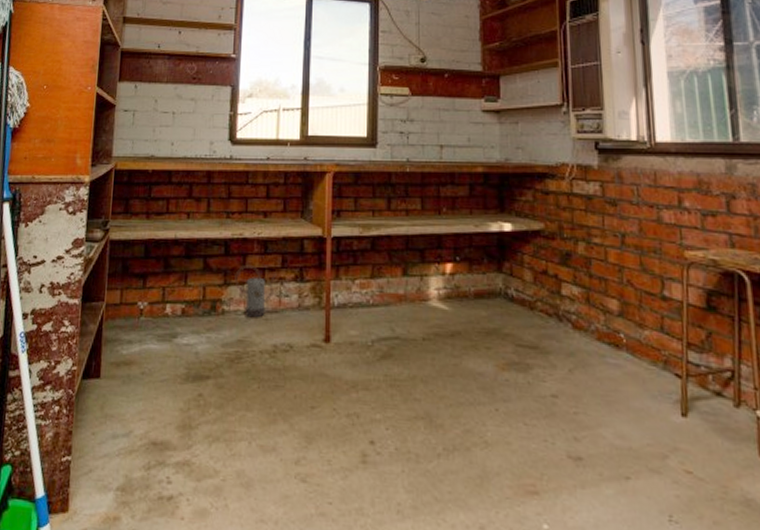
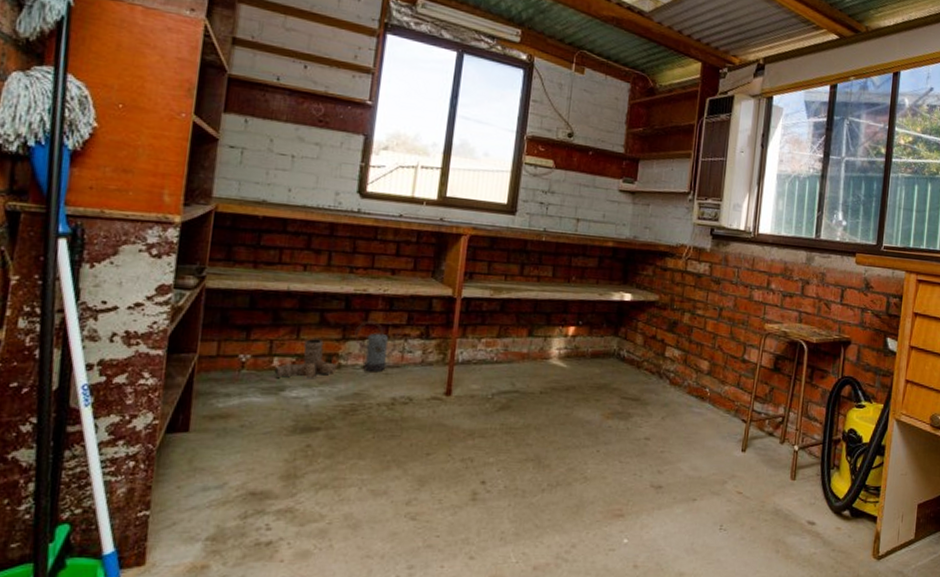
boots: none [168,285,220,324] -> present [275,339,336,378]

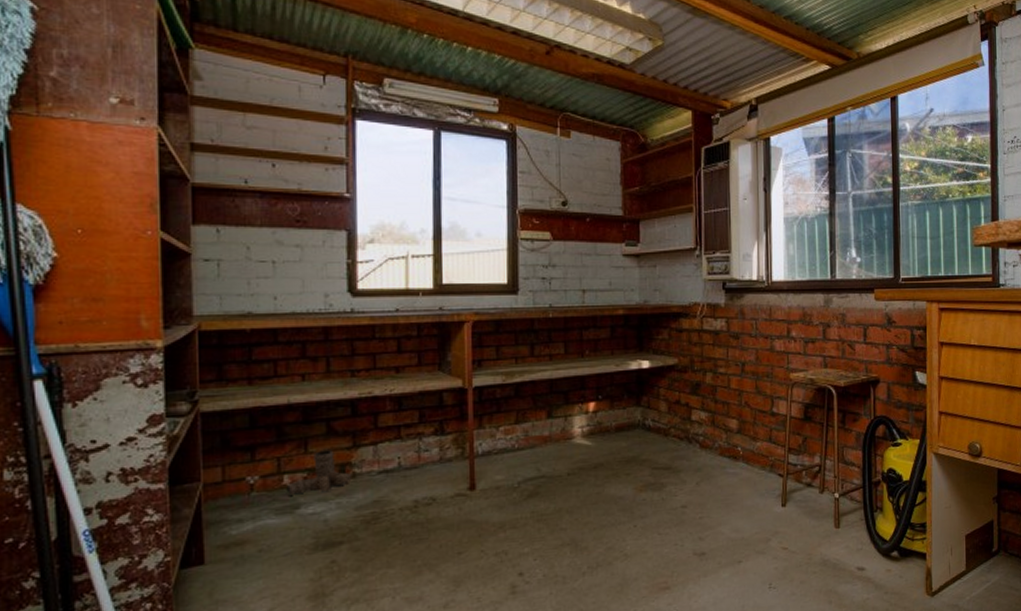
watering can: present [354,320,402,373] -> none [365,423,414,477]

